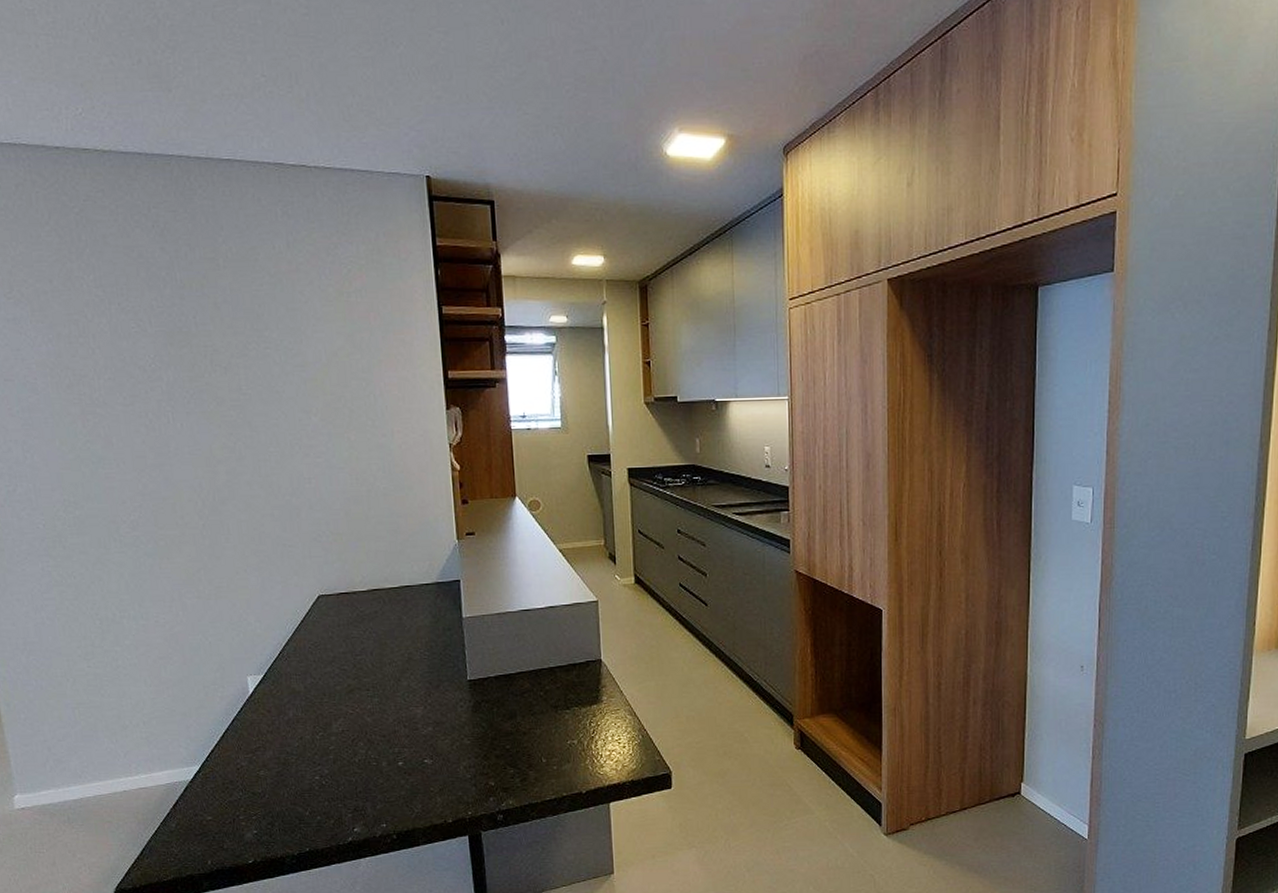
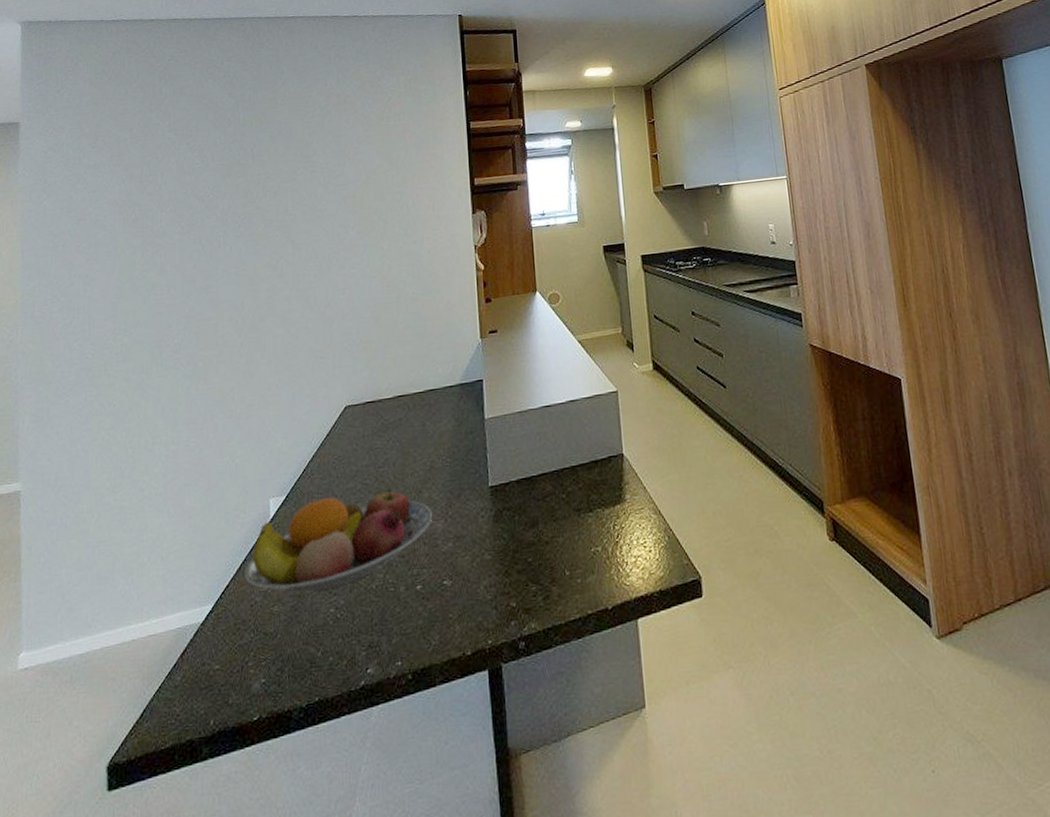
fruit bowl: none [228,675,413,761] -> present [245,488,433,593]

